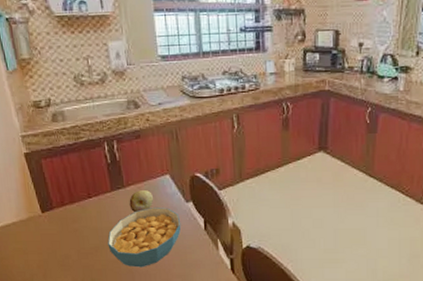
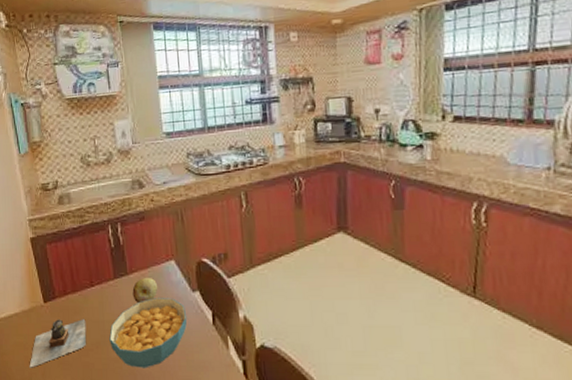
teapot: none [30,227,86,270] -> present [29,319,87,368]

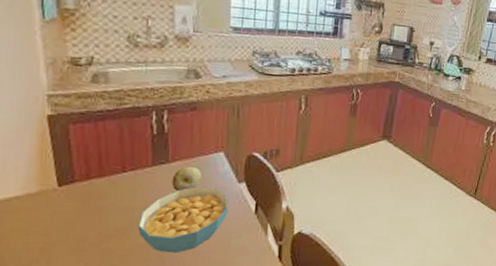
teapot: present [29,319,87,368] -> none [29,204,111,255]

